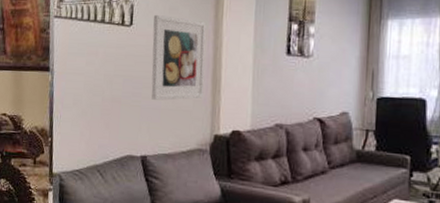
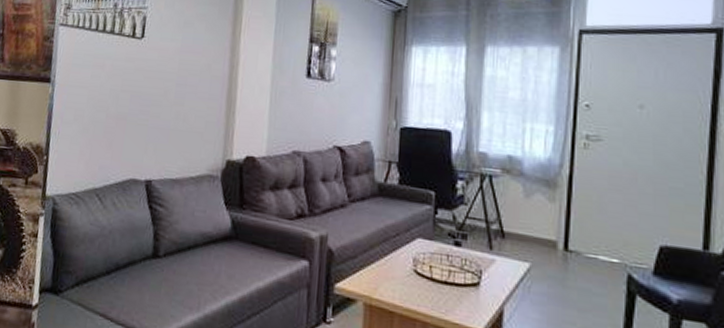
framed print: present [151,14,207,100] -> none [160,27,223,120]

